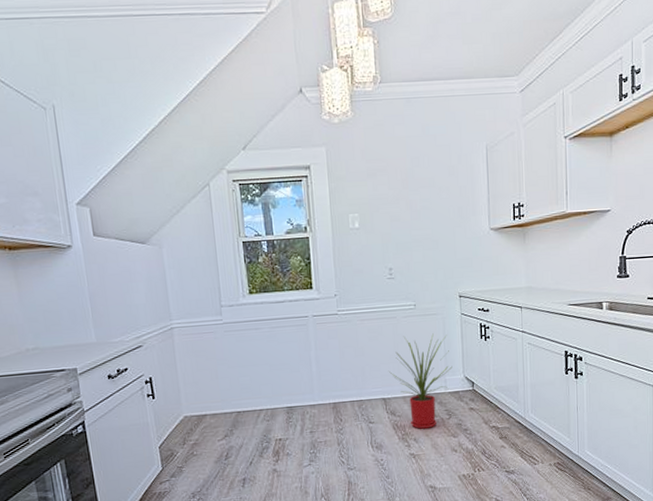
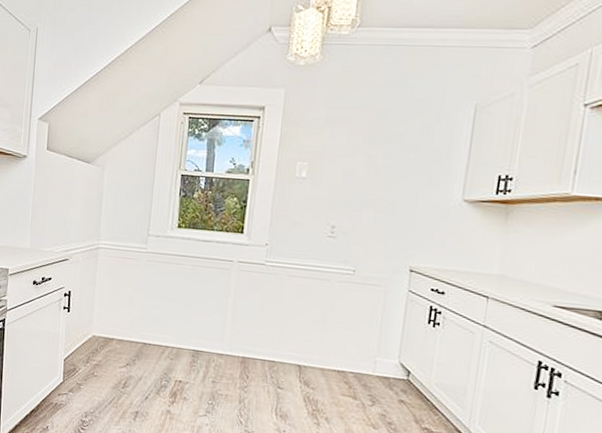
house plant: present [389,333,453,429] -> none [311,302,387,411]

